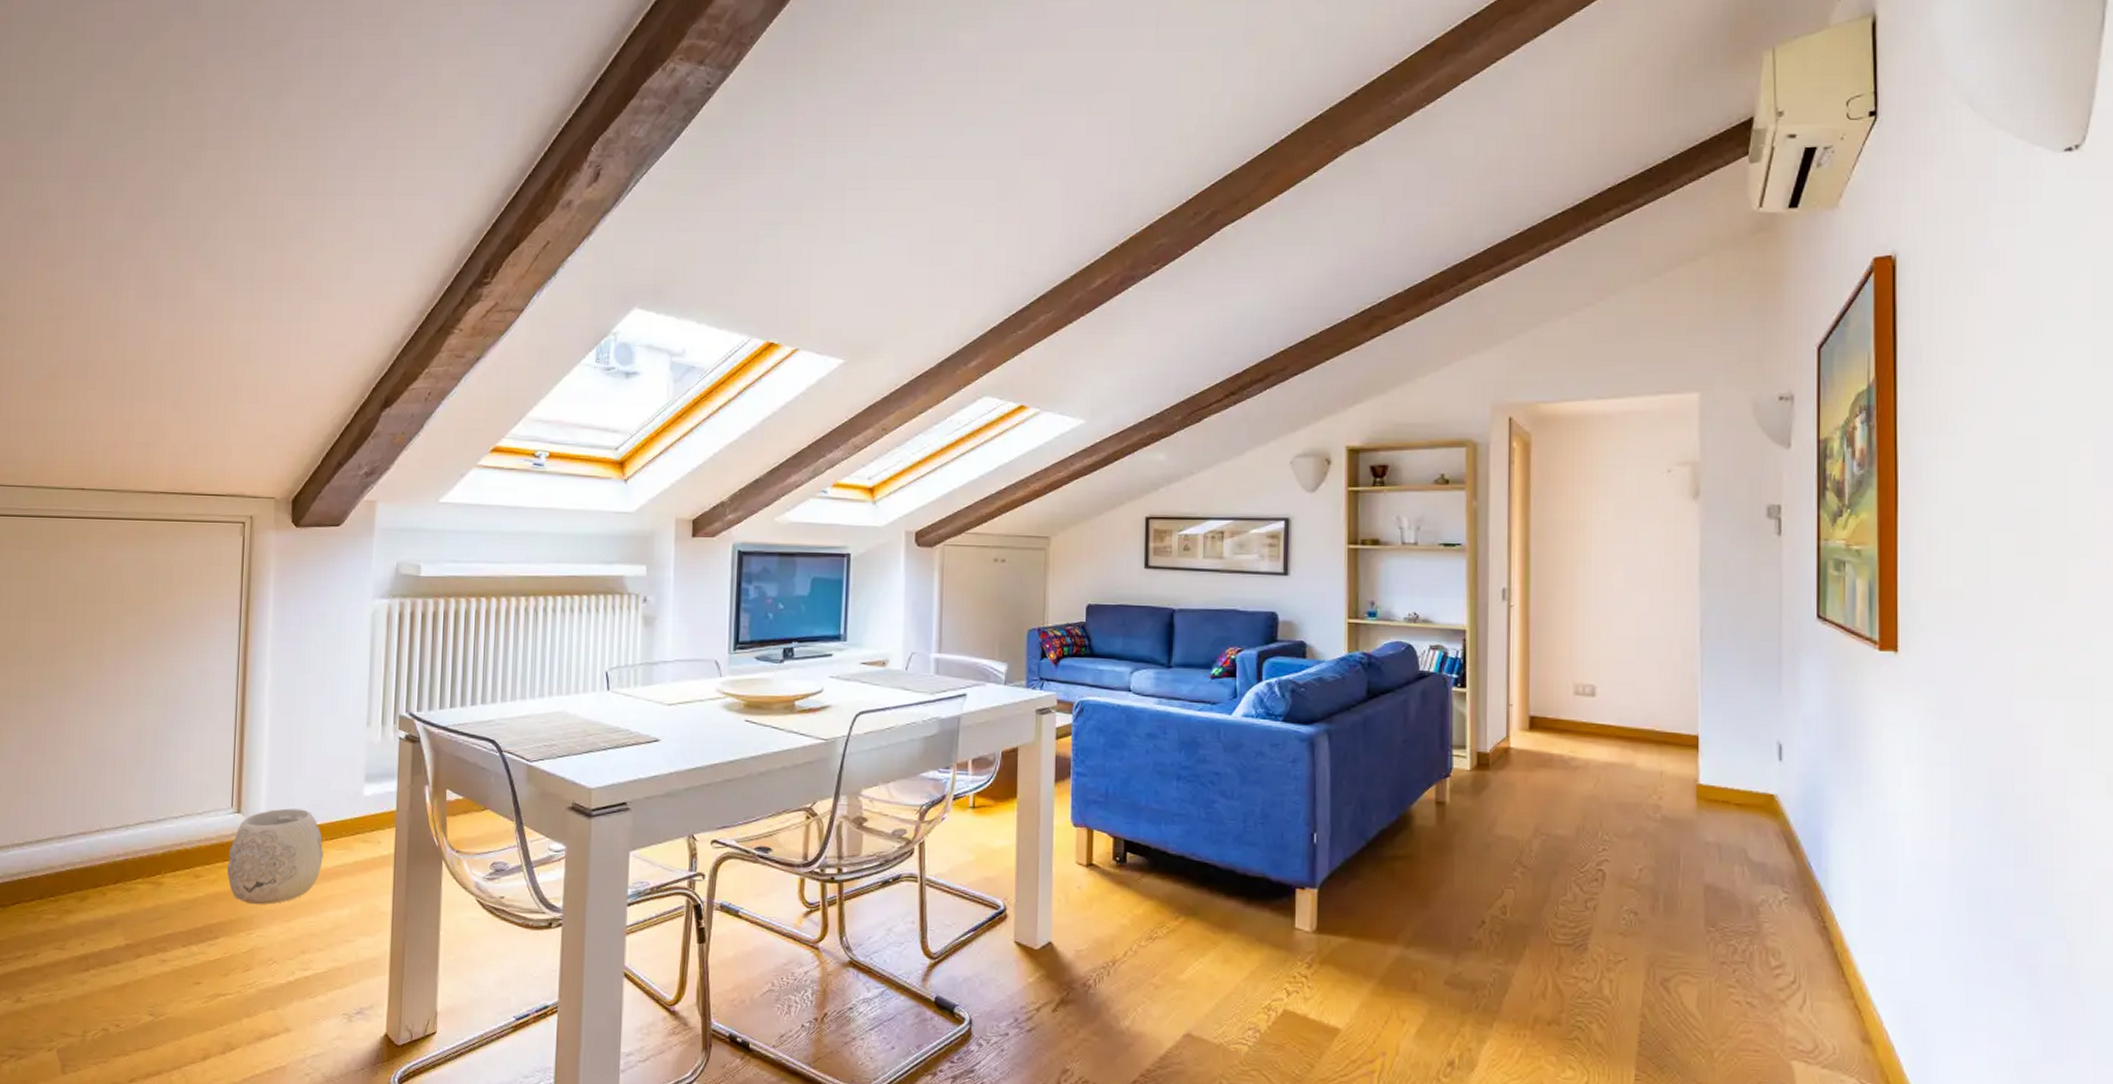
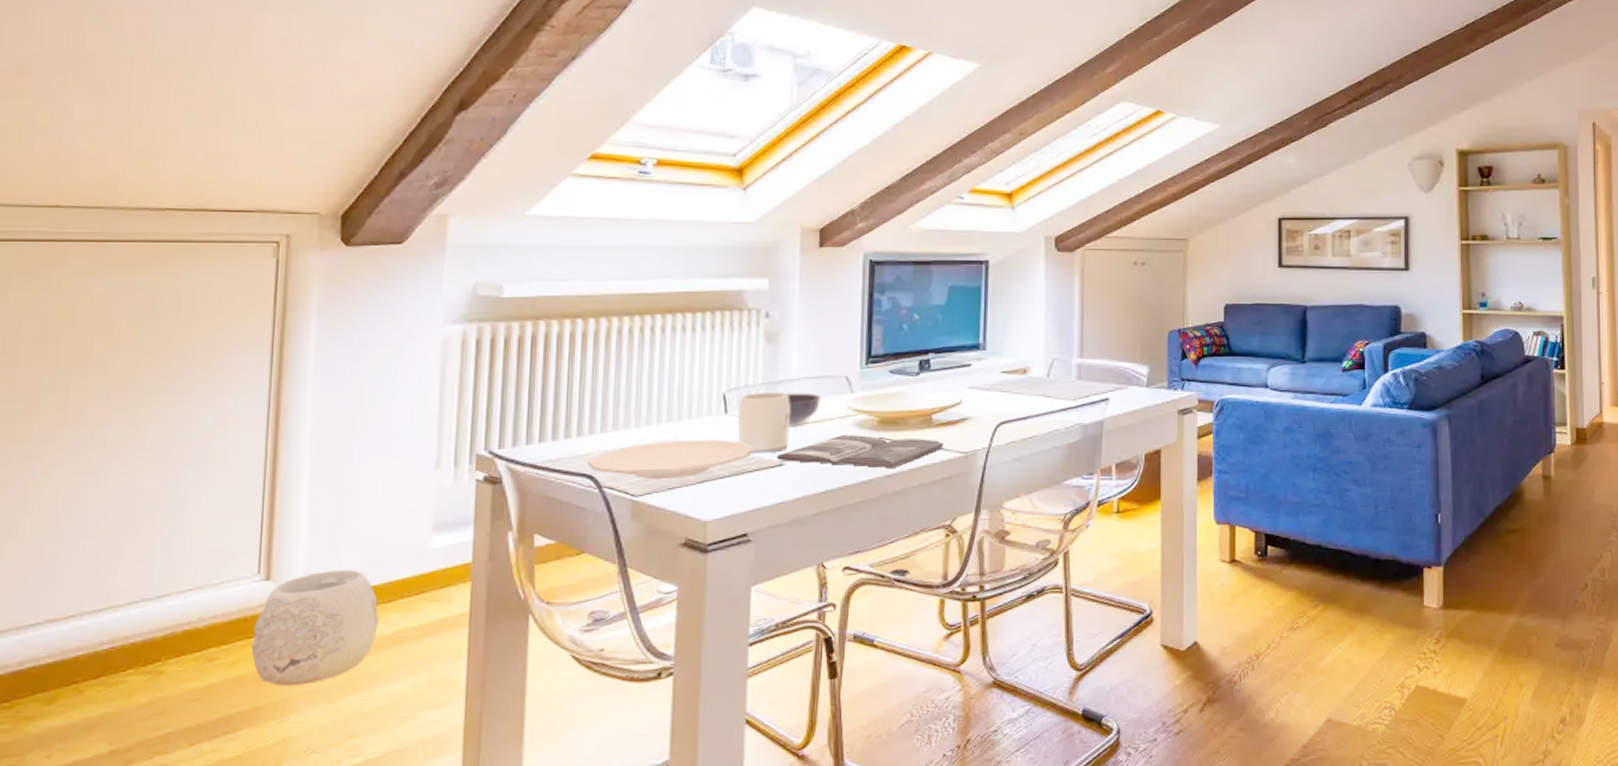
plate: none [490,712,633,748] -> present [587,440,754,480]
mug: none [618,671,666,729] -> present [737,391,791,454]
magazine: none [652,716,805,750] -> present [776,435,943,468]
bowl: none [662,674,692,706] -> present [787,393,821,427]

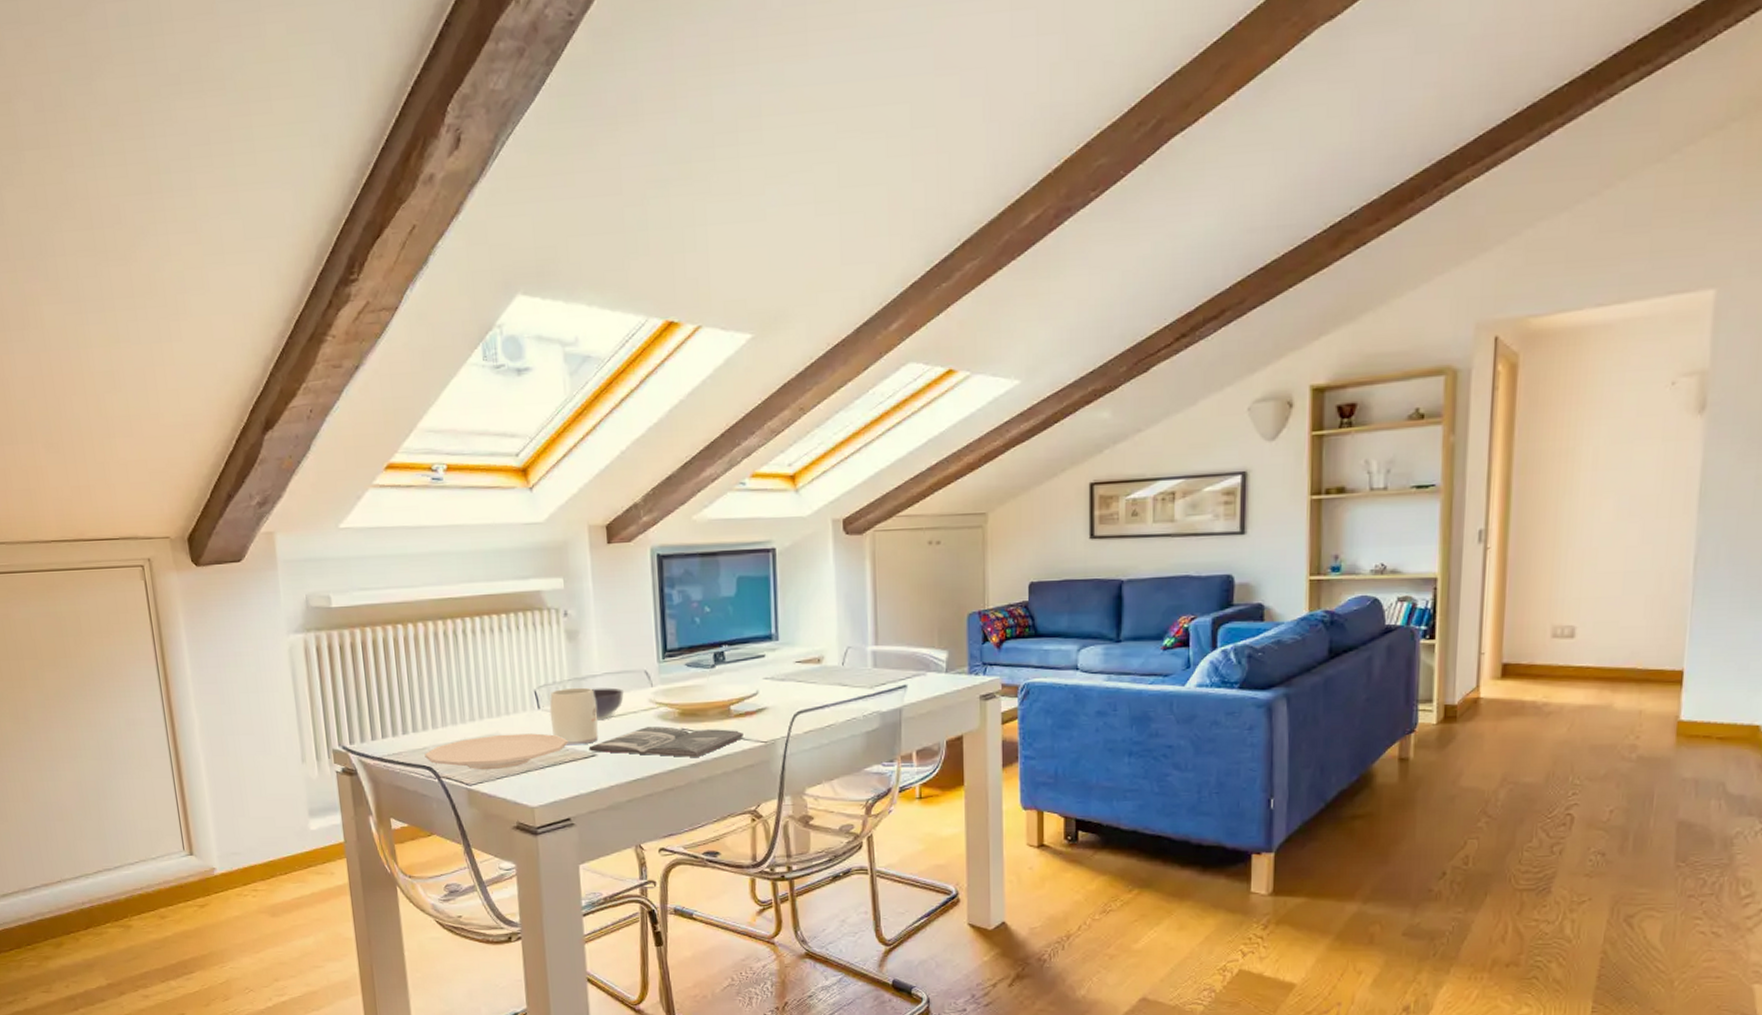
decorative planter: present [252,569,379,687] -> none [188,847,281,940]

